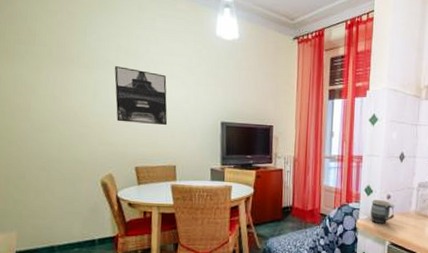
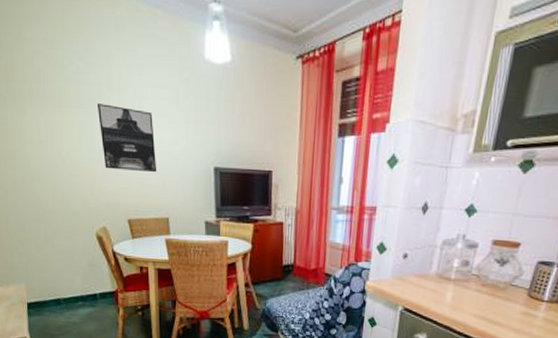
mug: present [370,199,395,224] -> none [382,258,412,287]

